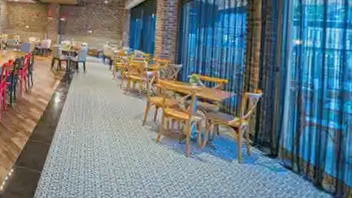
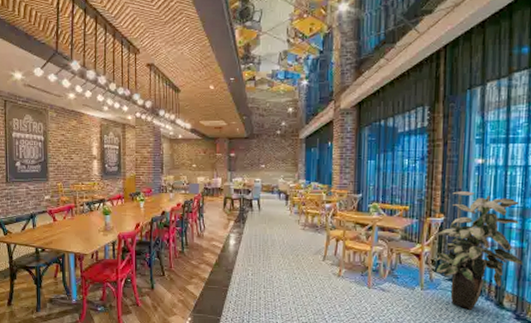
indoor plant: none [253,69,342,188] -> present [436,191,523,310]

